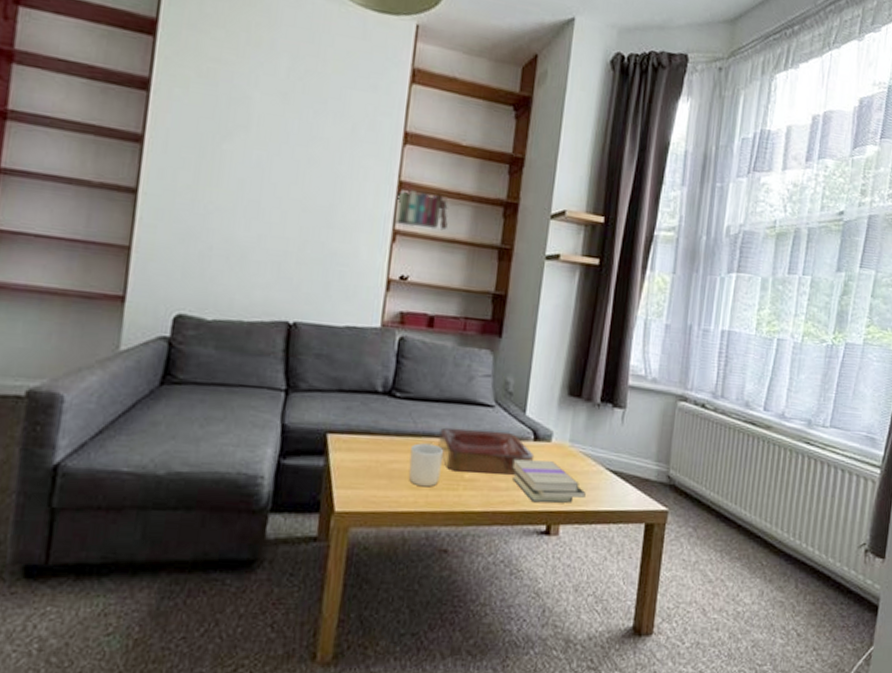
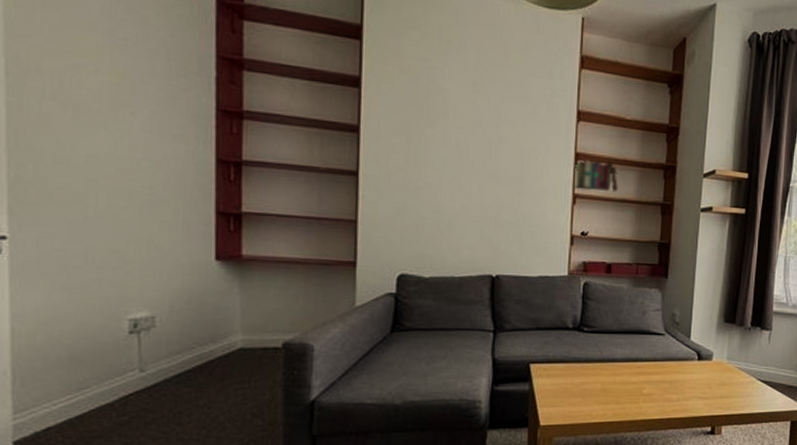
mug: present [408,443,444,487] -> none [598,367,626,402]
decorative tray: present [438,427,535,475] -> none [621,353,699,388]
books: present [512,459,586,503] -> none [682,376,742,410]

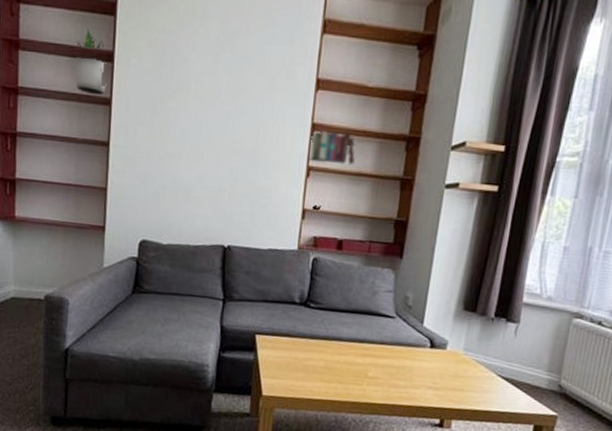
planter: none [315,52,353,122] -> present [75,29,107,96]

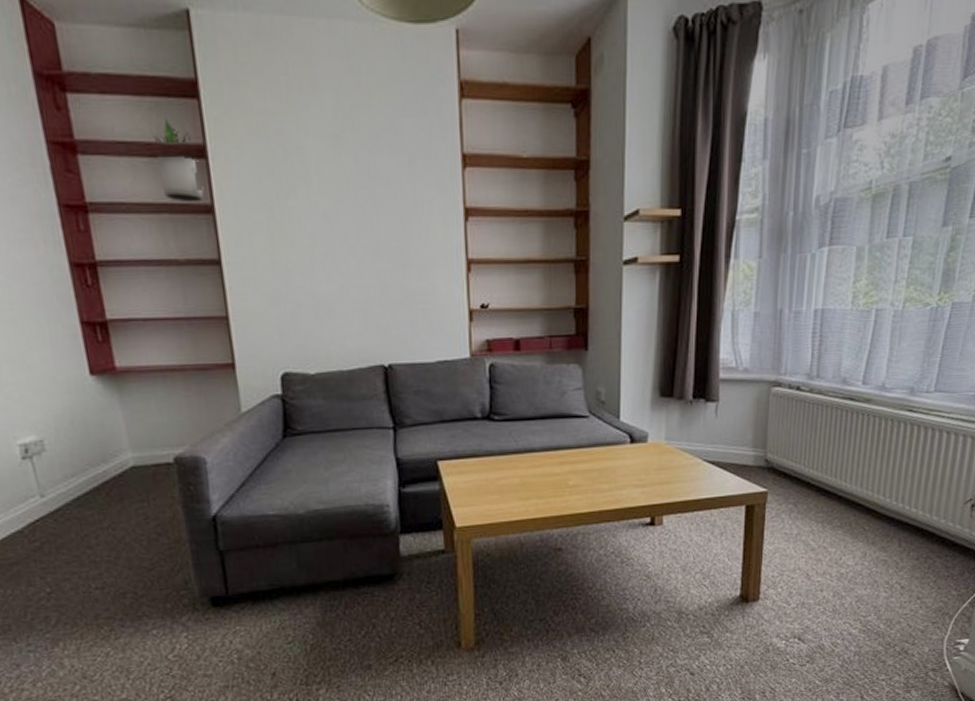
books: present [309,130,356,165] -> none [466,215,520,254]

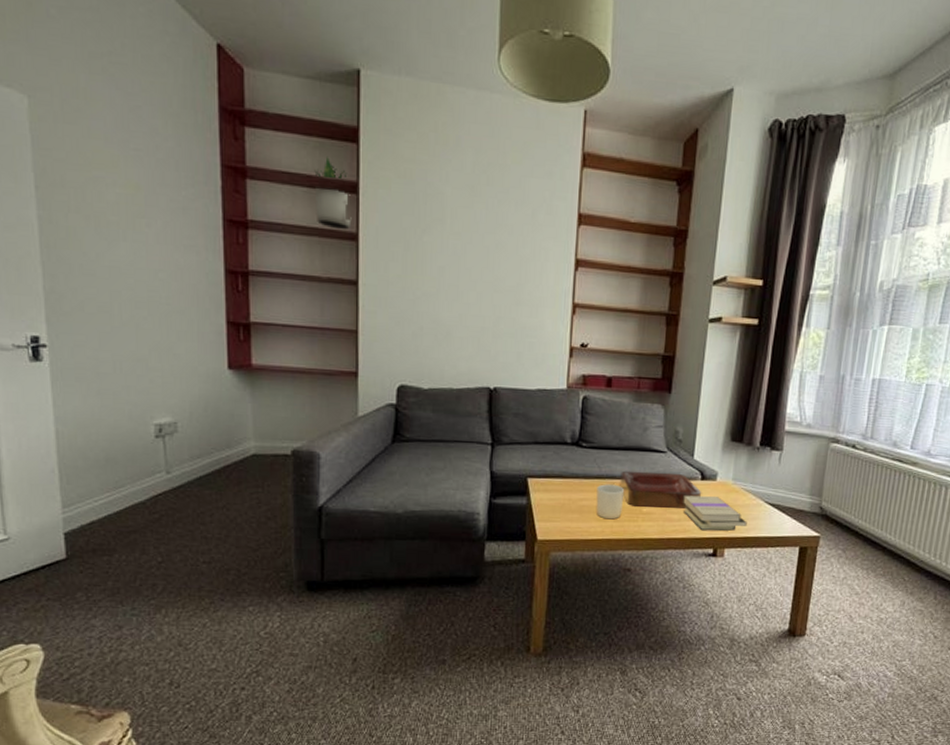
mug: none [515,458,547,497] -> present [596,484,625,520]
decorative tray: none [540,438,633,480] -> present [620,470,702,508]
books: none [612,460,686,499] -> present [683,495,747,531]

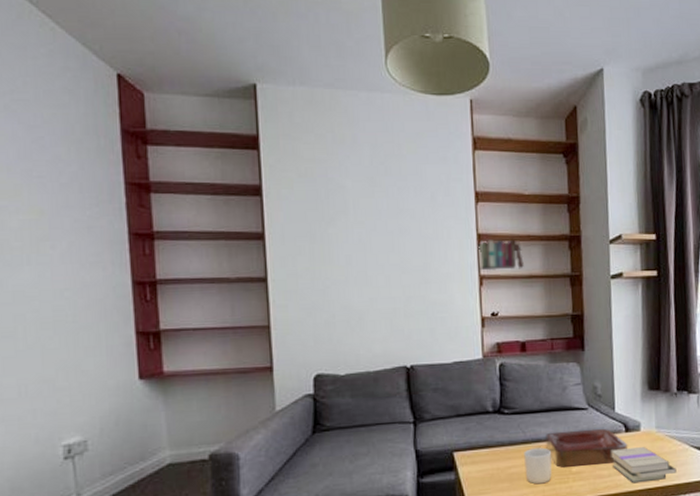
planter: present [314,157,352,230] -> none [217,165,257,231]
books: none [574,266,621,302] -> present [478,240,524,271]

